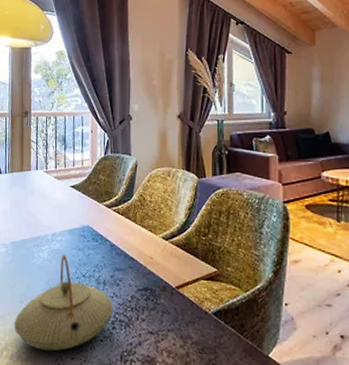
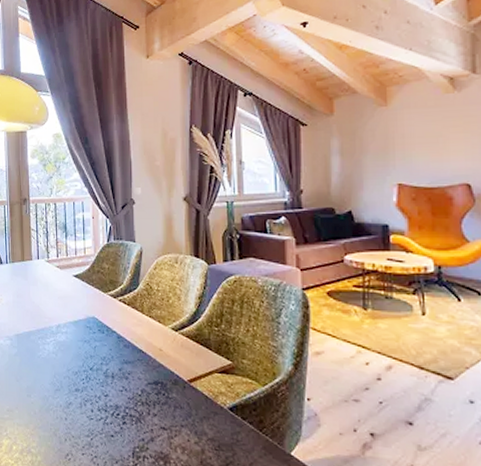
teapot: present [14,254,113,352] -> none [22,346,123,447]

